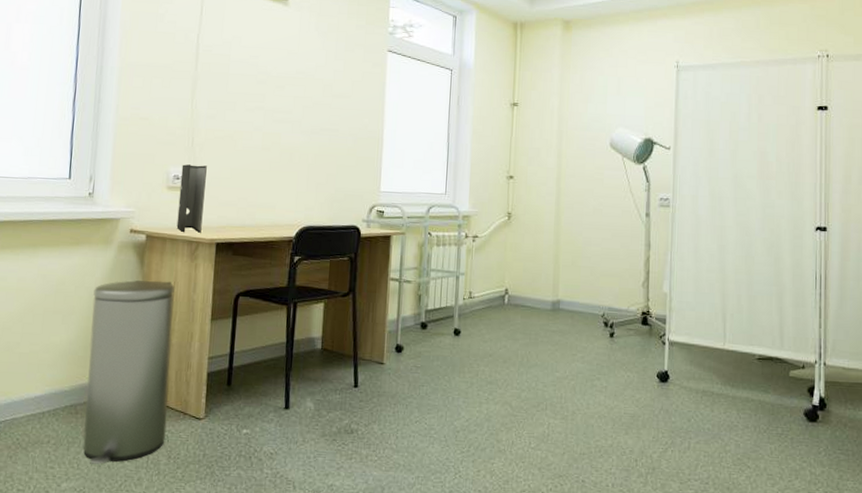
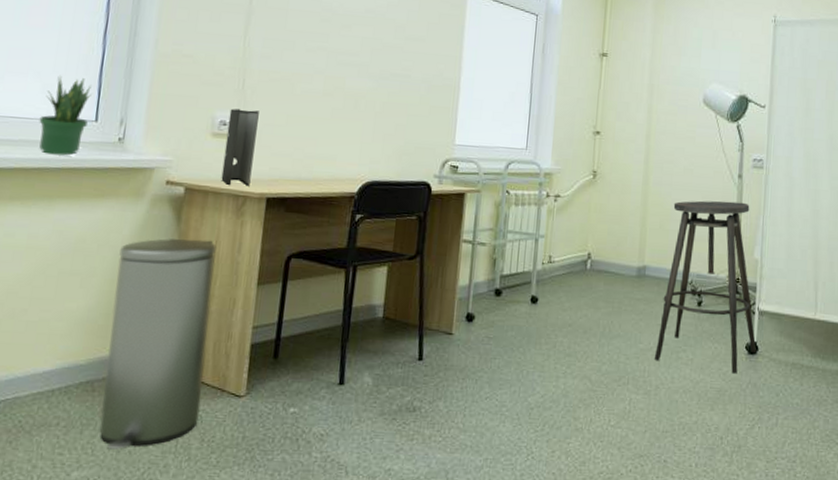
planter: none [22,139,65,210] -> present [39,75,92,156]
stool: none [570,238,668,401] -> present [654,200,757,374]

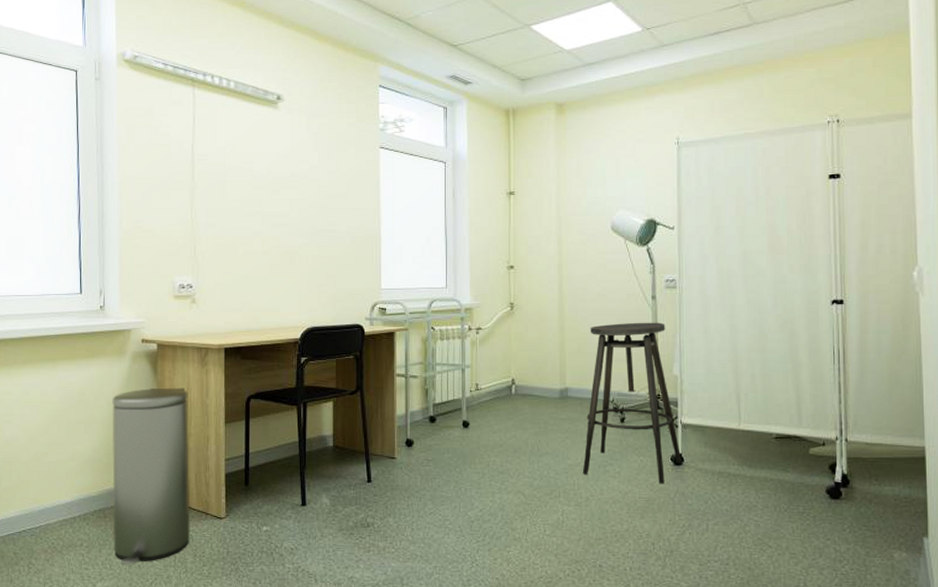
planter: present [39,75,92,156] -> none [37,257,75,324]
binder: present [221,108,259,186] -> none [185,273,210,340]

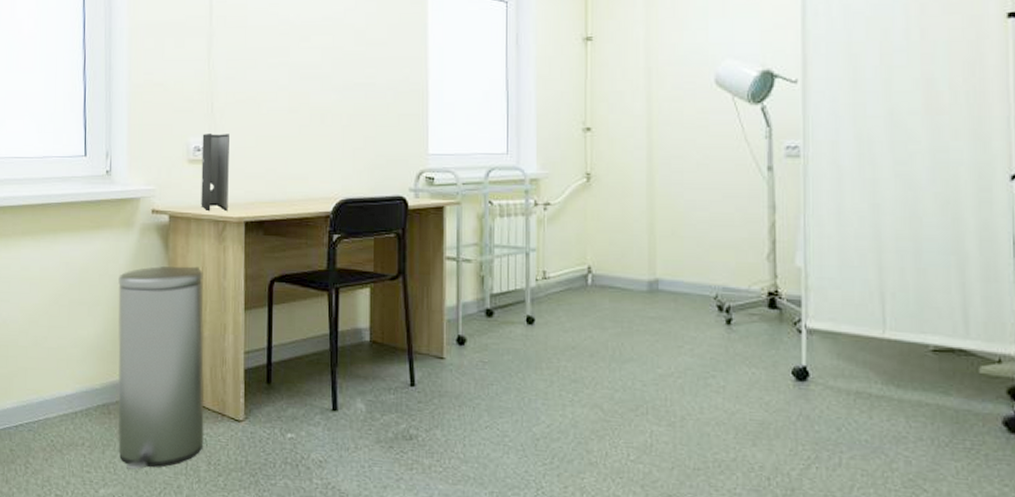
binder: none [185,273,210,340] -> present [201,133,229,212]
stool: present [582,322,682,484] -> none [676,199,807,404]

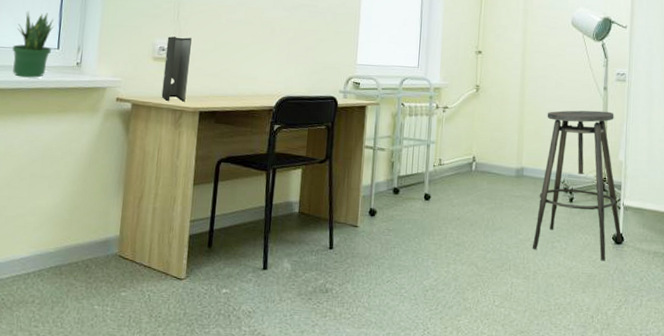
planter: none [38,114,79,191] -> present [12,10,54,78]
pedal bin: present [117,266,205,470] -> none [66,147,159,323]
stool: none [676,199,807,404] -> present [532,110,622,261]

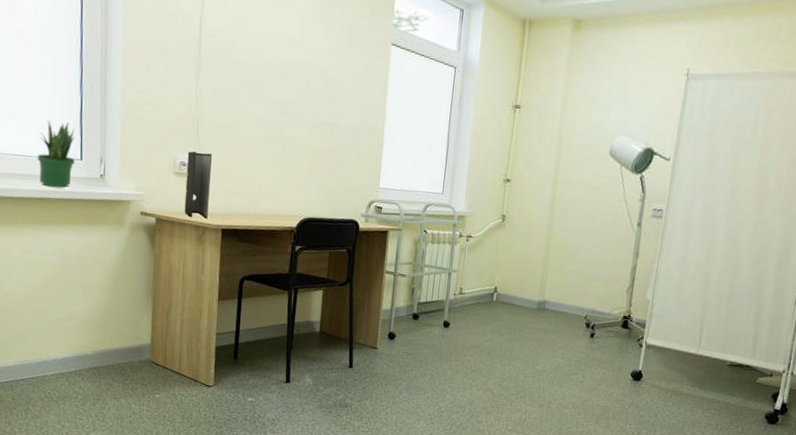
stool: present [532,110,622,261] -> none [548,245,646,396]

